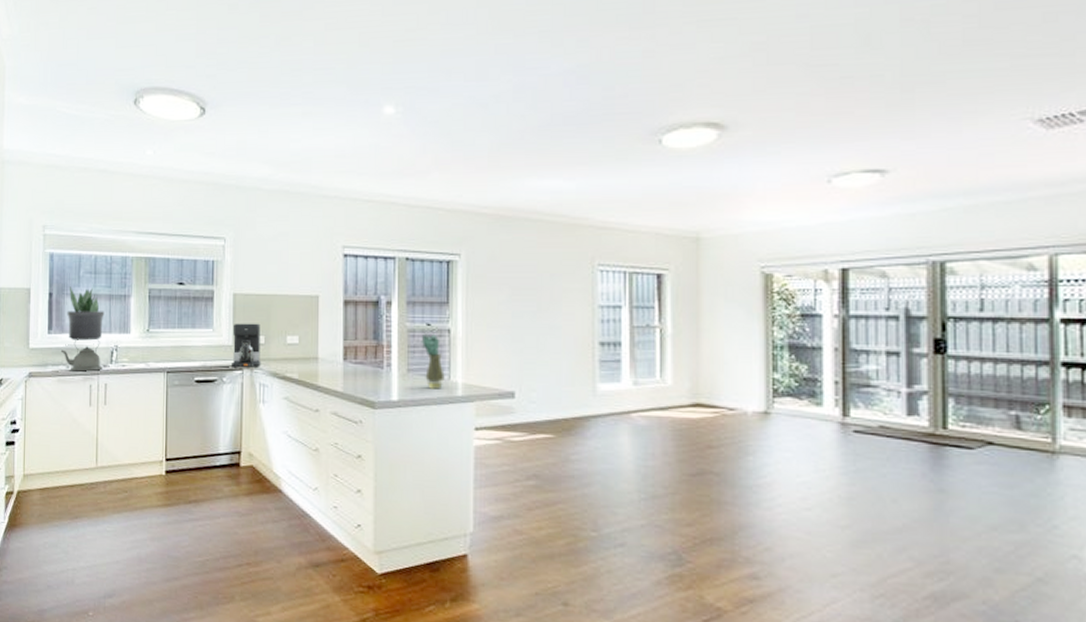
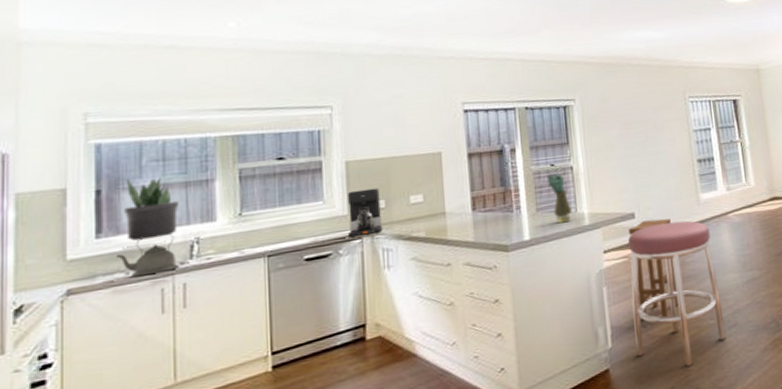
bar stool: none [499,409,609,576] -> present [628,220,726,367]
bar stool: none [506,403,557,516] -> present [629,218,679,321]

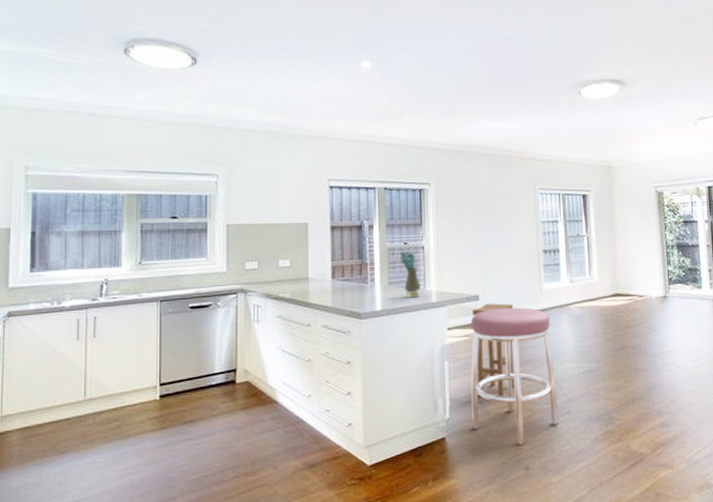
kettle: present [115,233,179,279] -> none [44,273,91,309]
planter: present [124,177,179,241] -> none [52,225,94,277]
coffee maker: present [347,188,383,238] -> none [225,250,255,293]

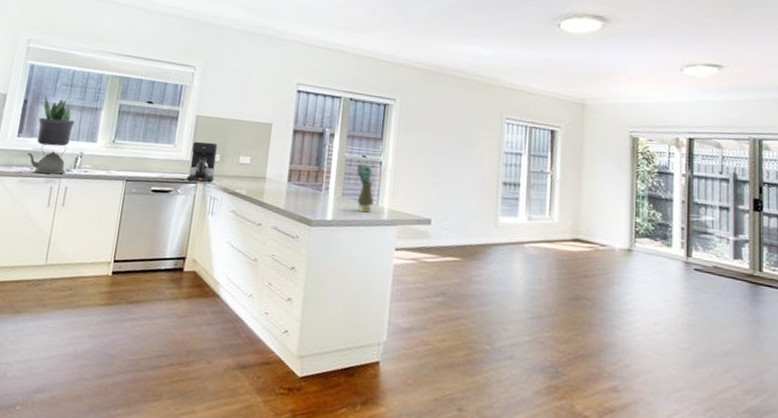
kettle: none [44,273,91,309] -> present [27,143,67,175]
planter: none [52,225,94,277] -> present [37,96,75,147]
coffee maker: none [225,250,255,293] -> present [186,141,218,183]
bar stool: present [470,307,558,445] -> none [407,235,502,384]
bar stool: present [472,303,515,397] -> none [418,229,465,329]

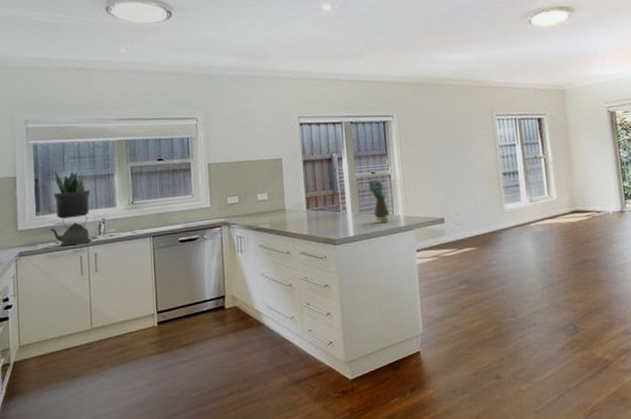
coffee maker: present [186,141,218,183] -> none [210,186,237,226]

